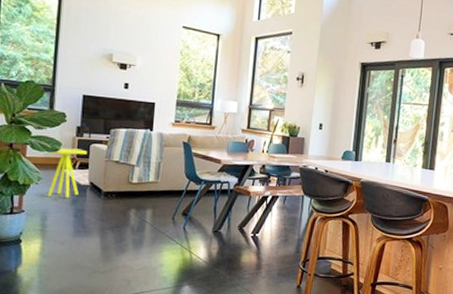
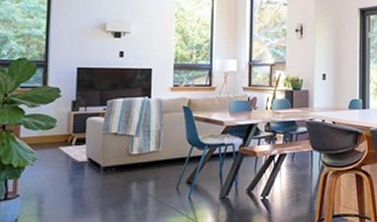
side table: present [46,147,88,198] -> none [42,124,85,178]

